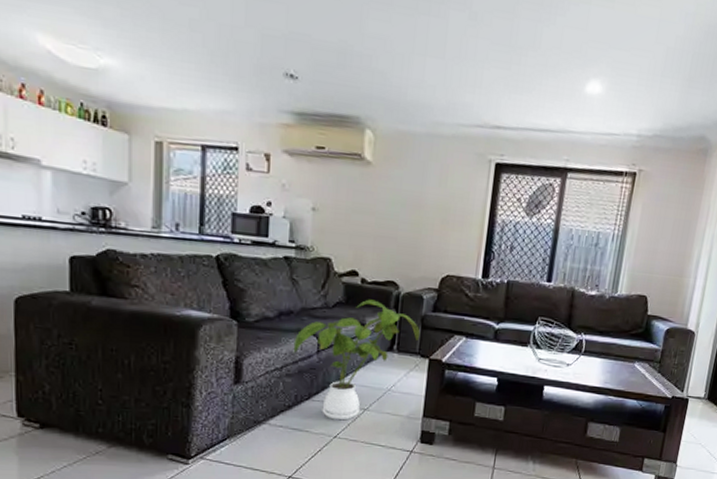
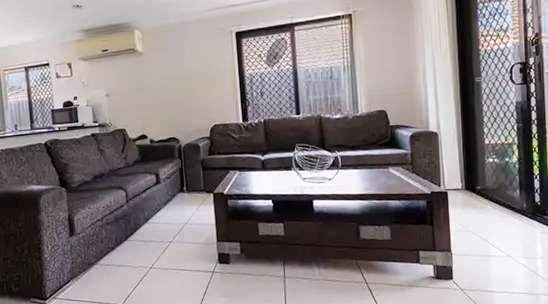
house plant: present [293,299,421,421] -> none [108,154,203,254]

